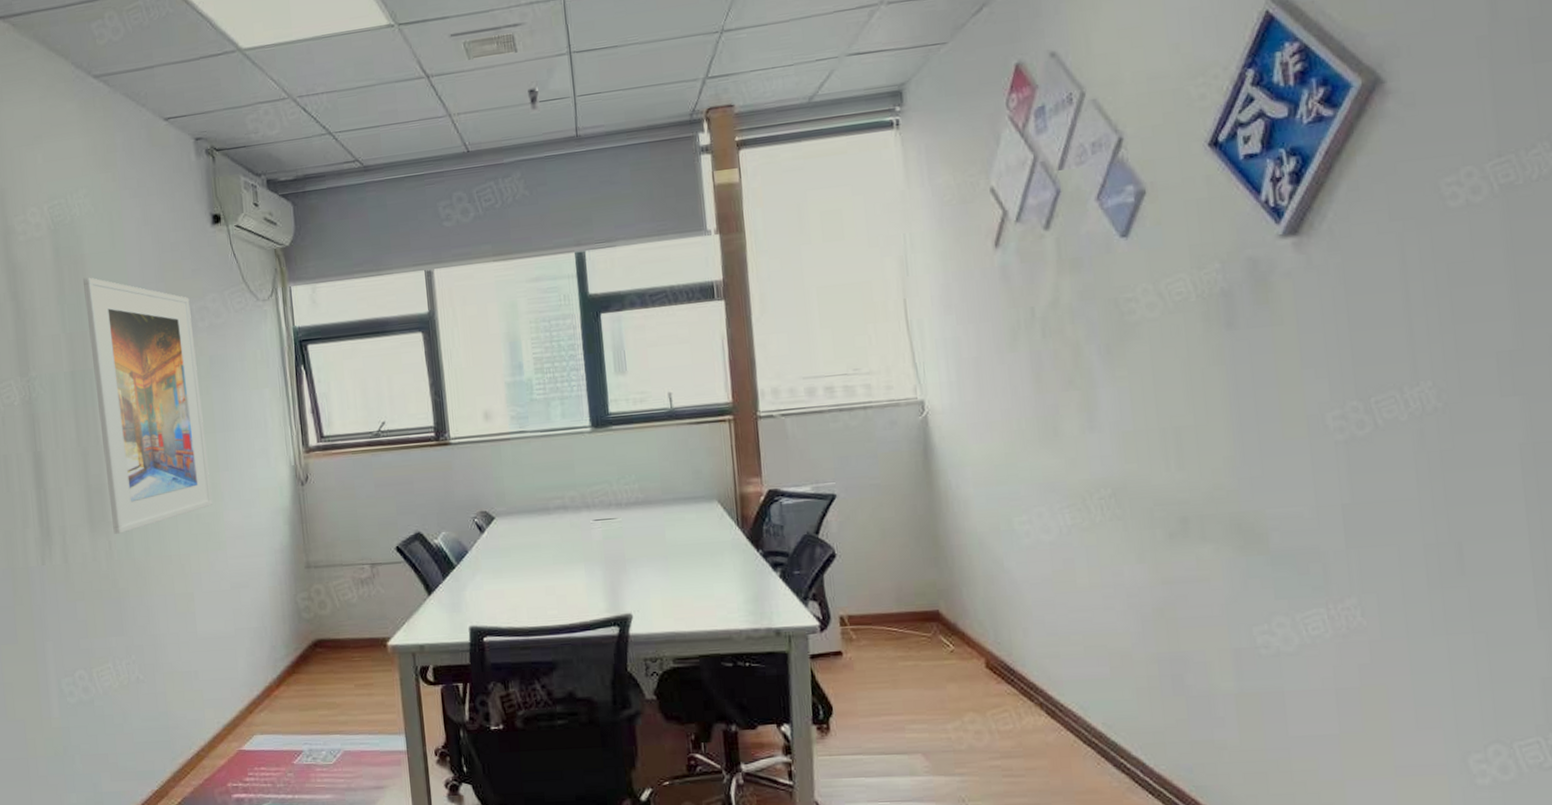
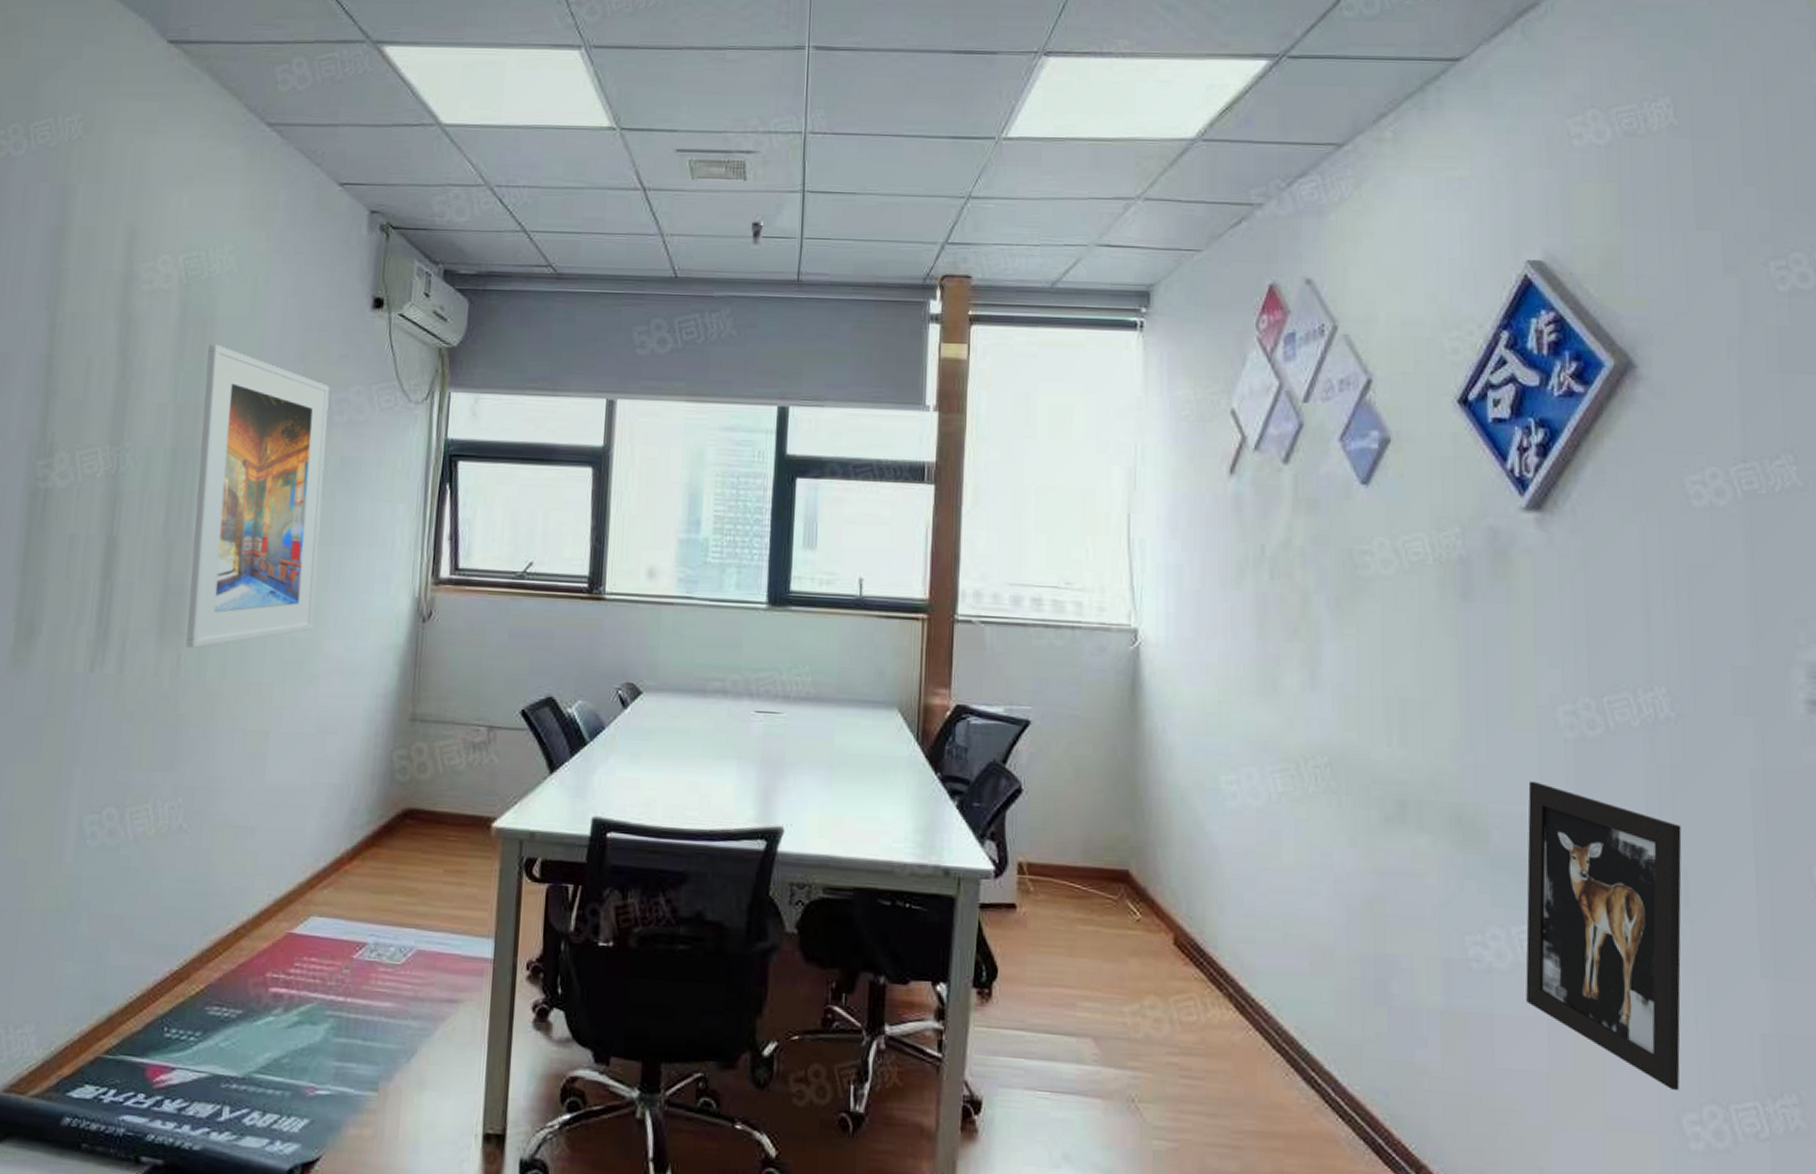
wall art: none [1303,483,1465,737] -> present [1525,781,1682,1091]

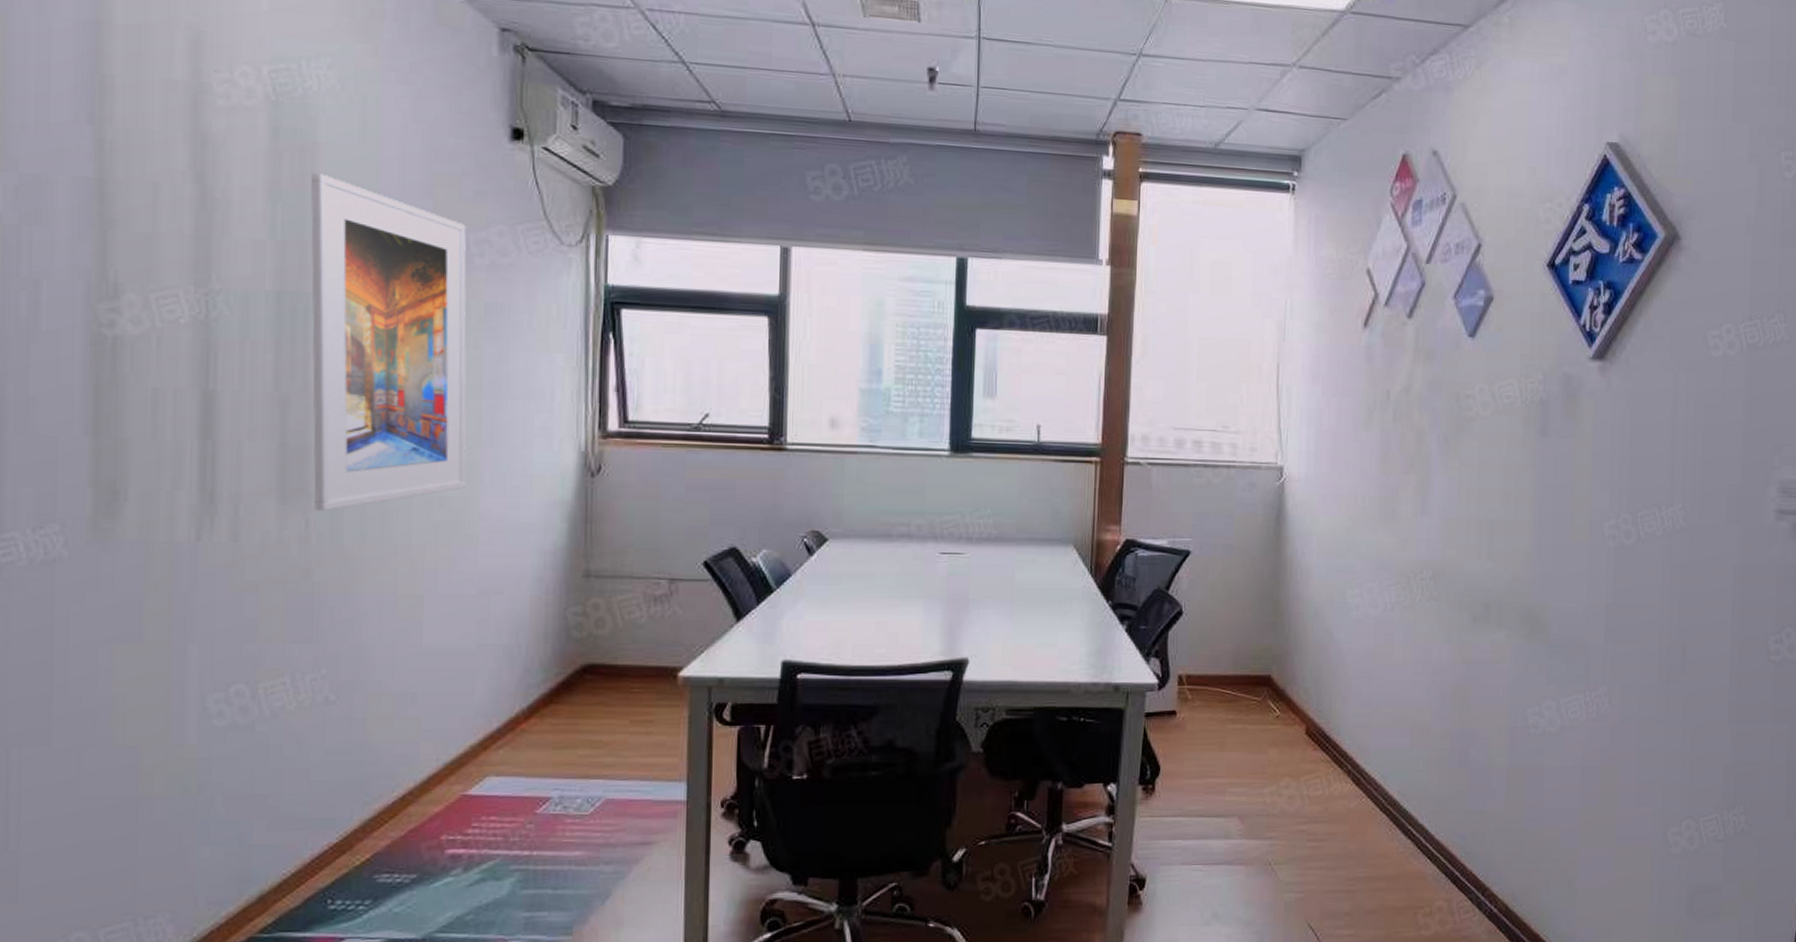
wall art: present [1525,781,1682,1091] -> none [1568,583,1684,812]

